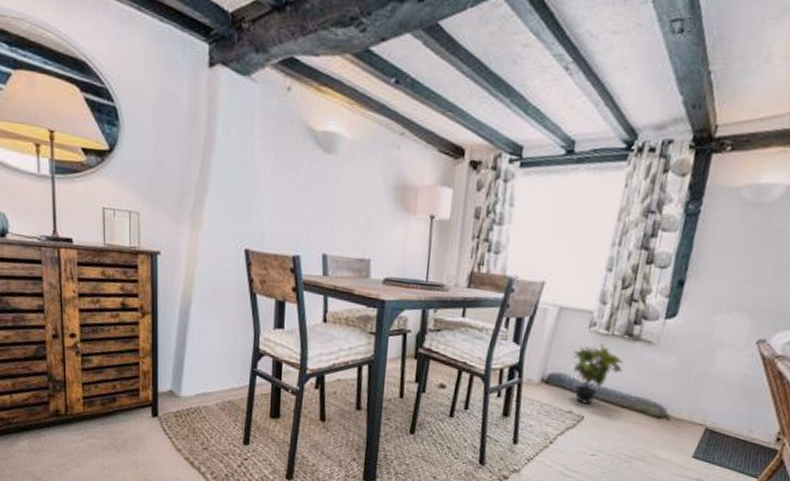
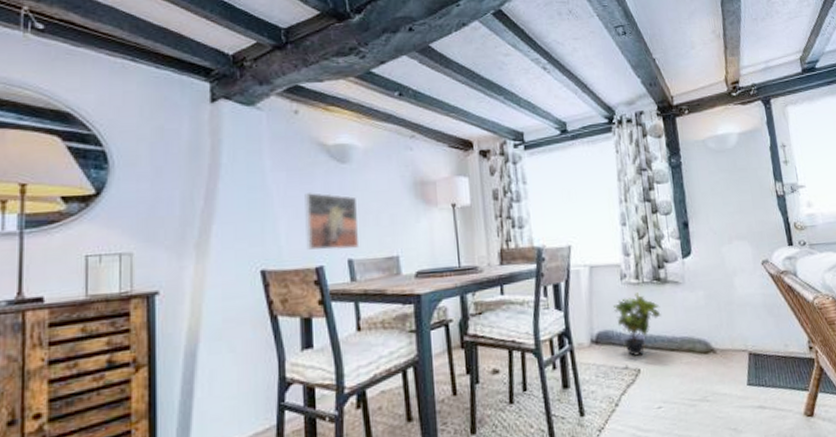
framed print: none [286,178,337,244] -> present [305,191,360,251]

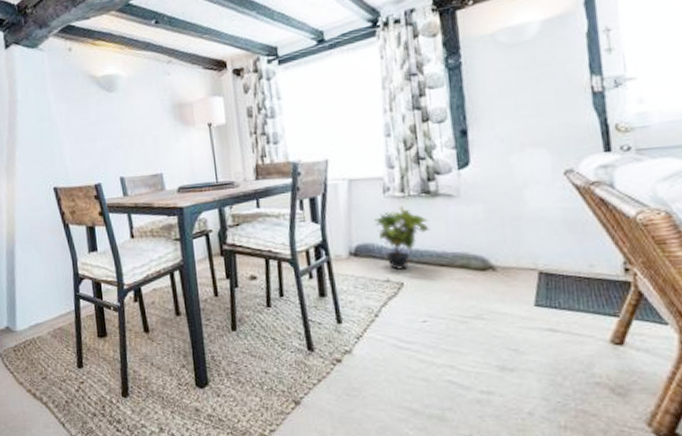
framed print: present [305,191,360,251] -> none [82,119,129,170]

